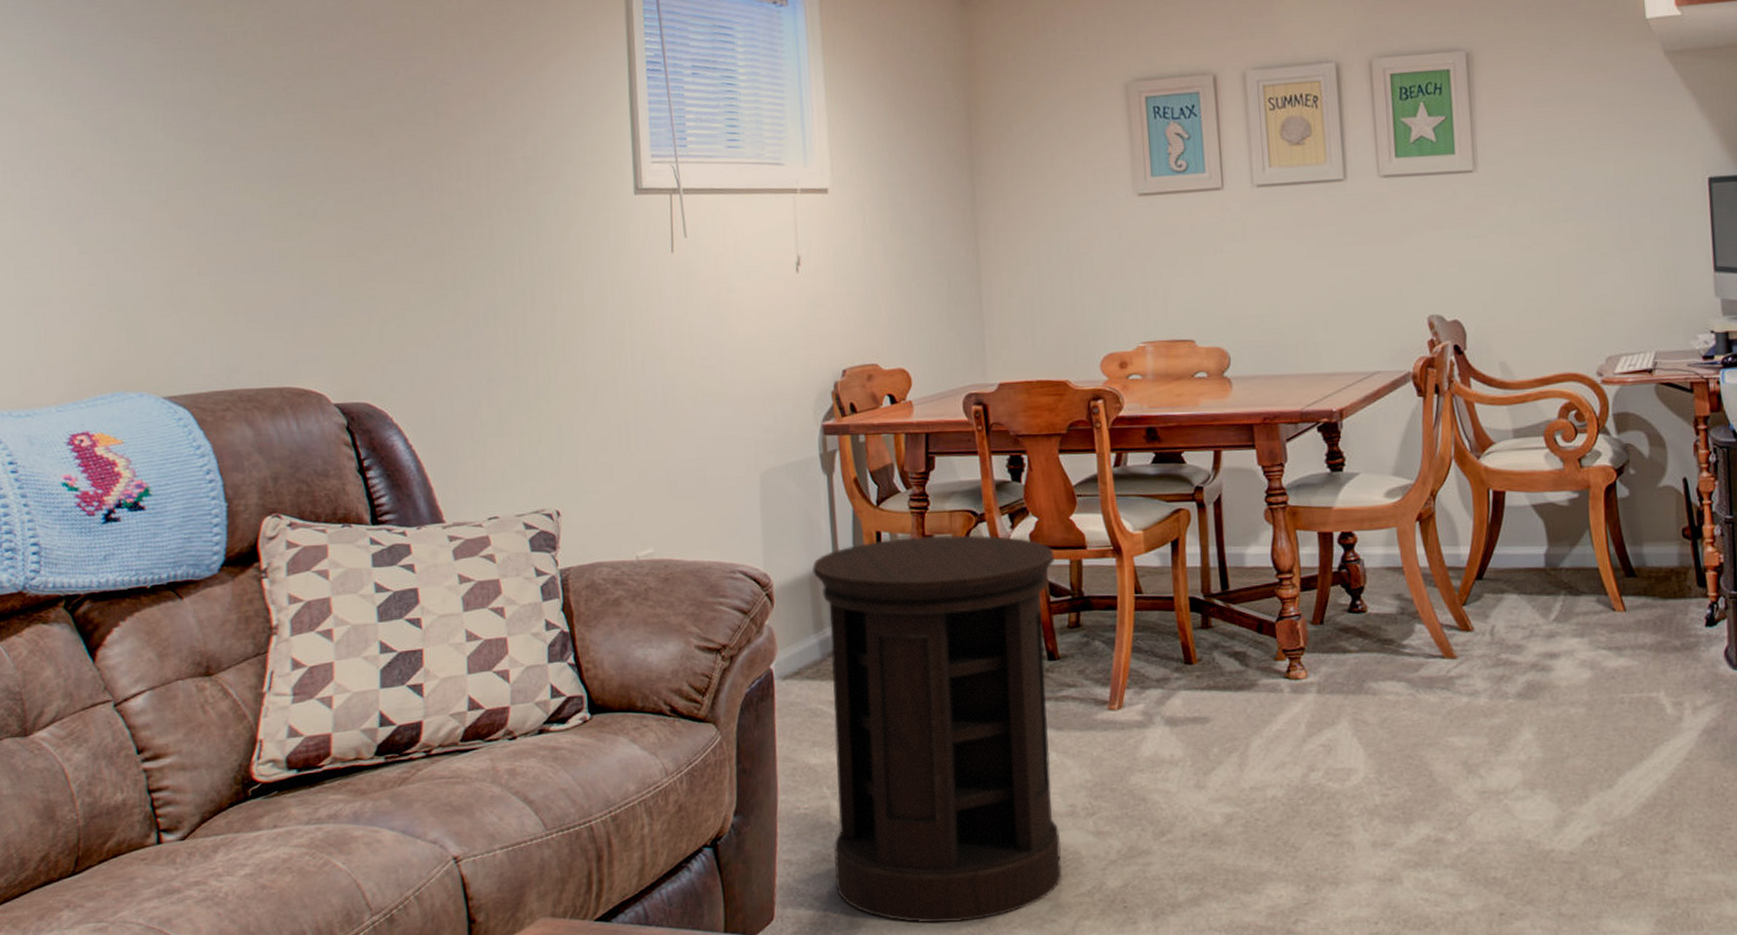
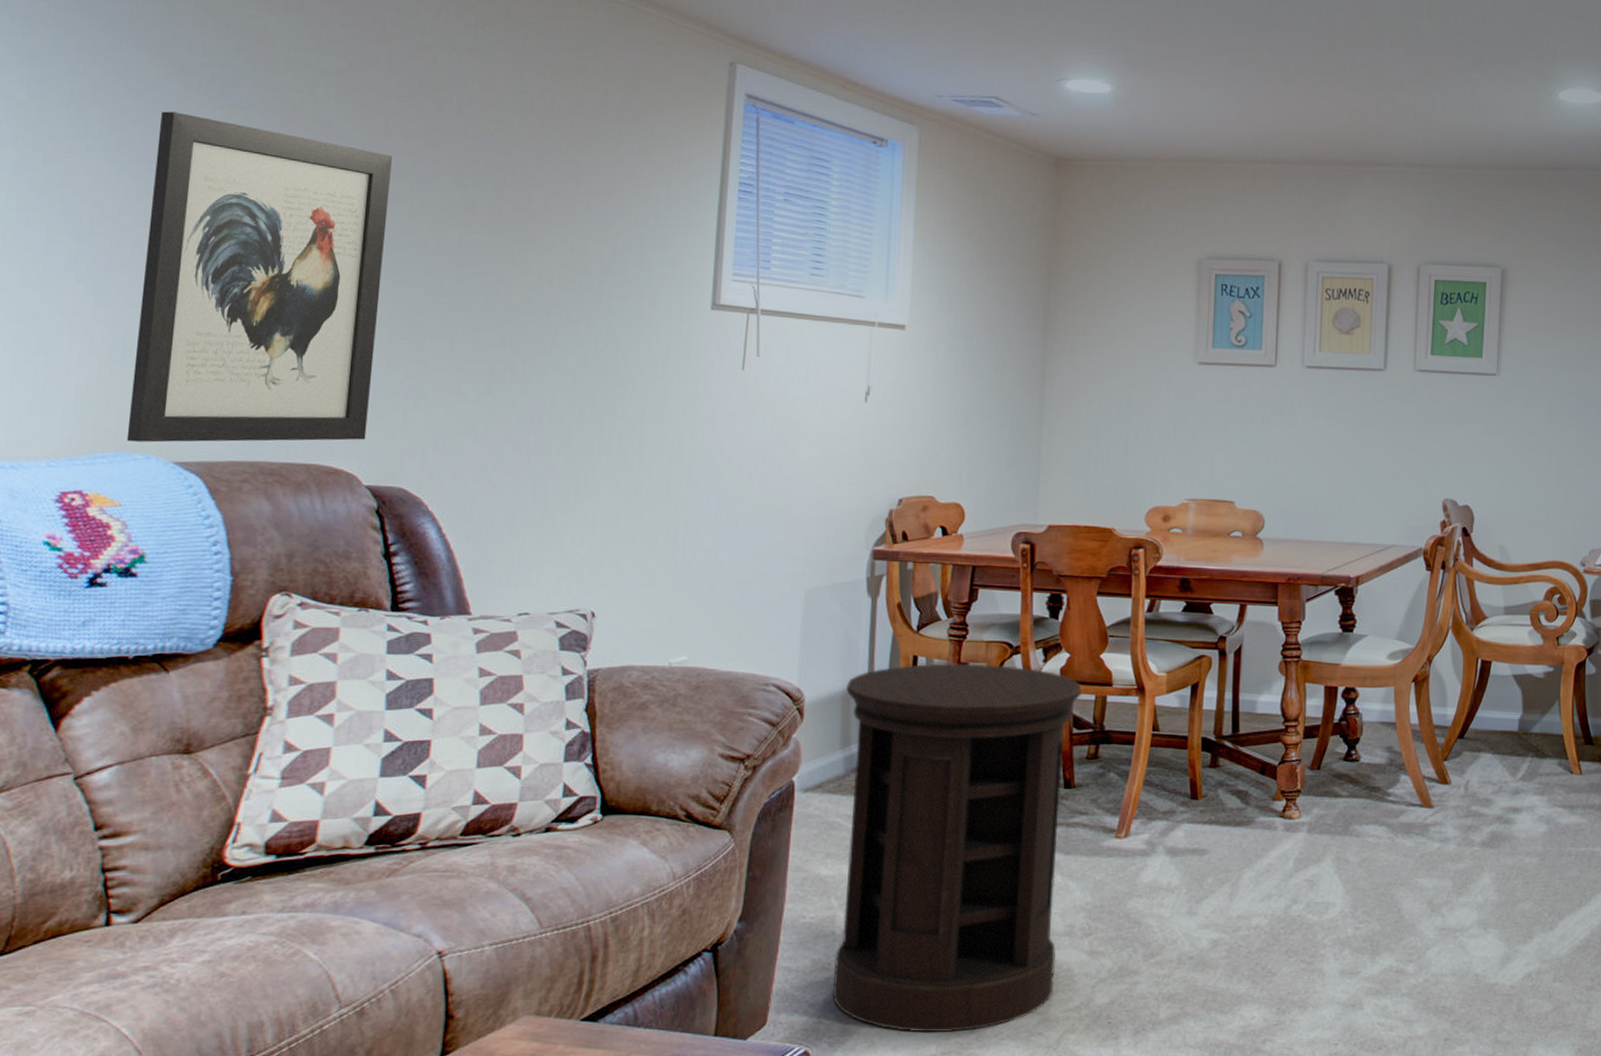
wall art: none [113,61,329,381] -> present [126,111,392,443]

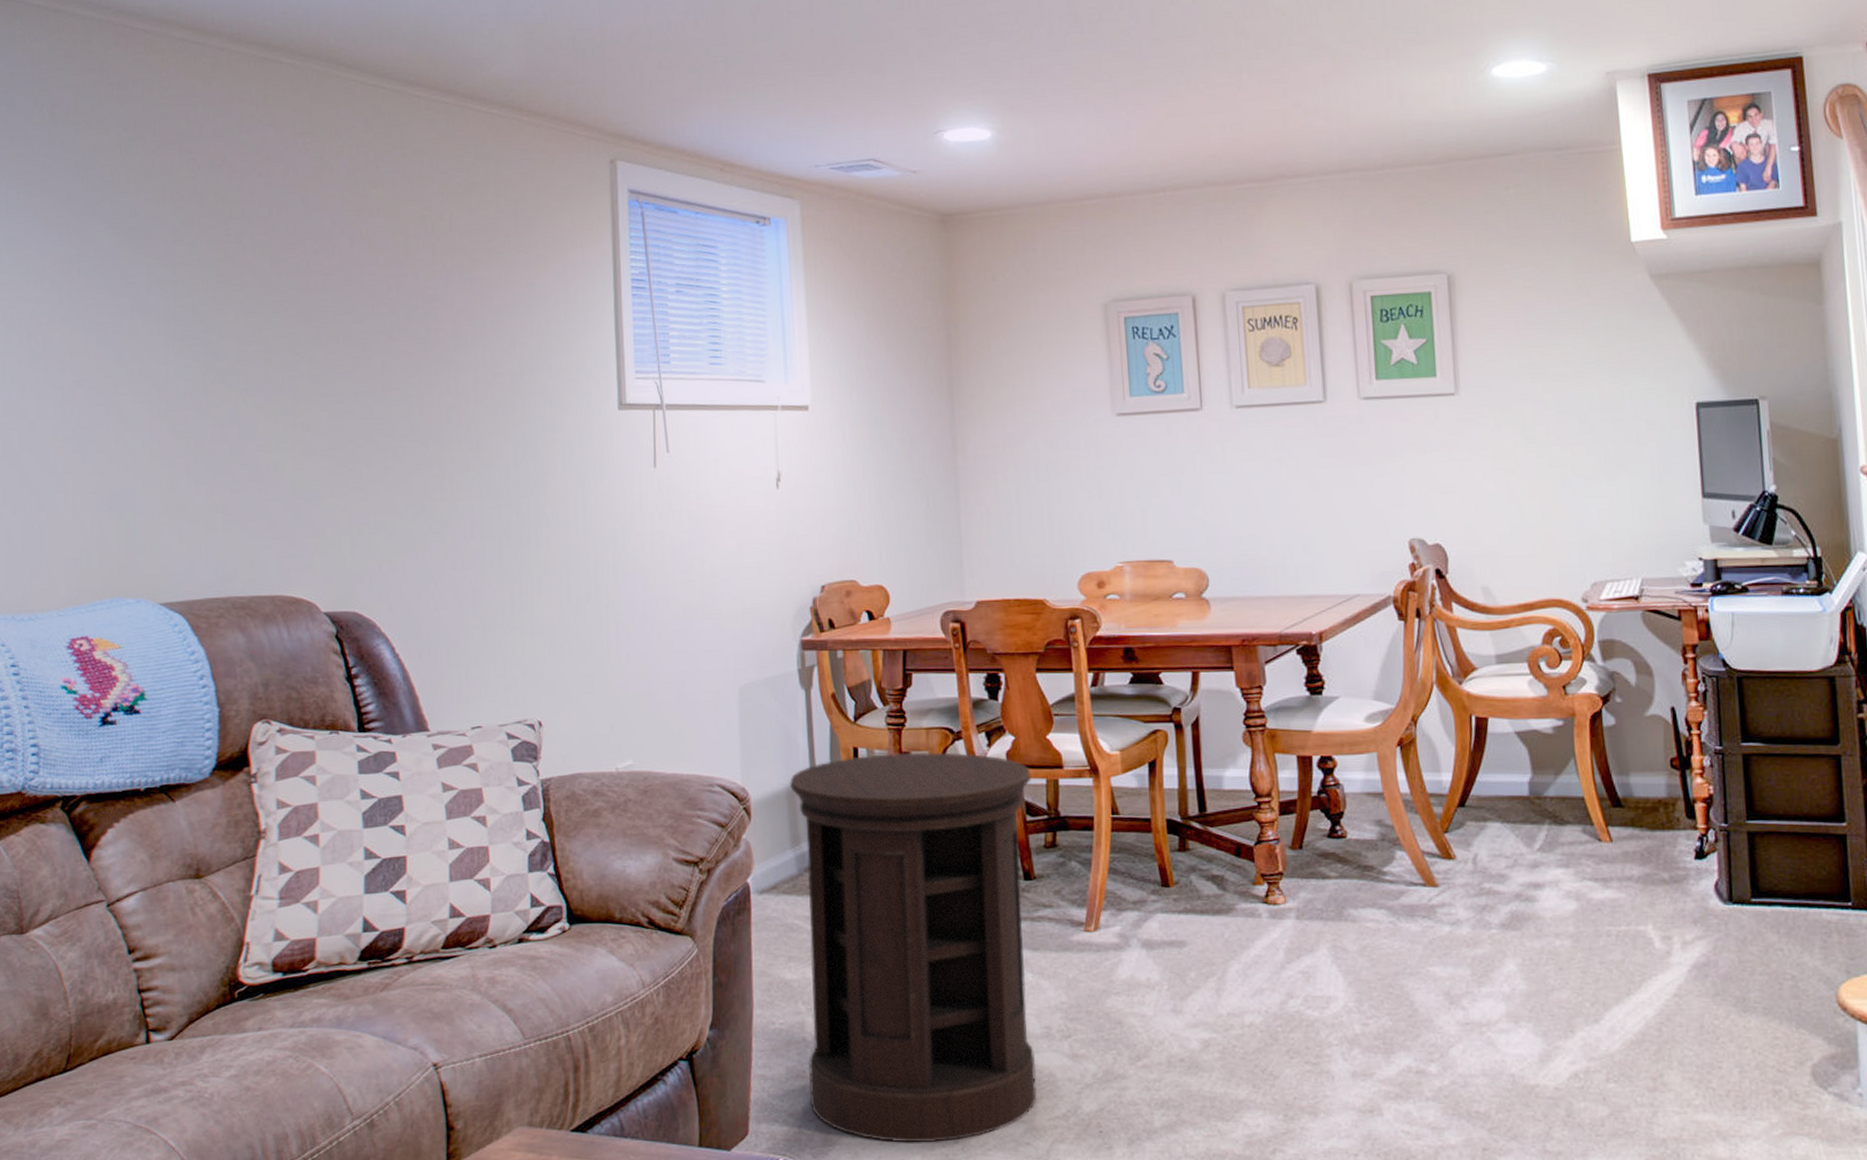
wall art: present [126,111,392,443] -> none [117,275,320,587]

